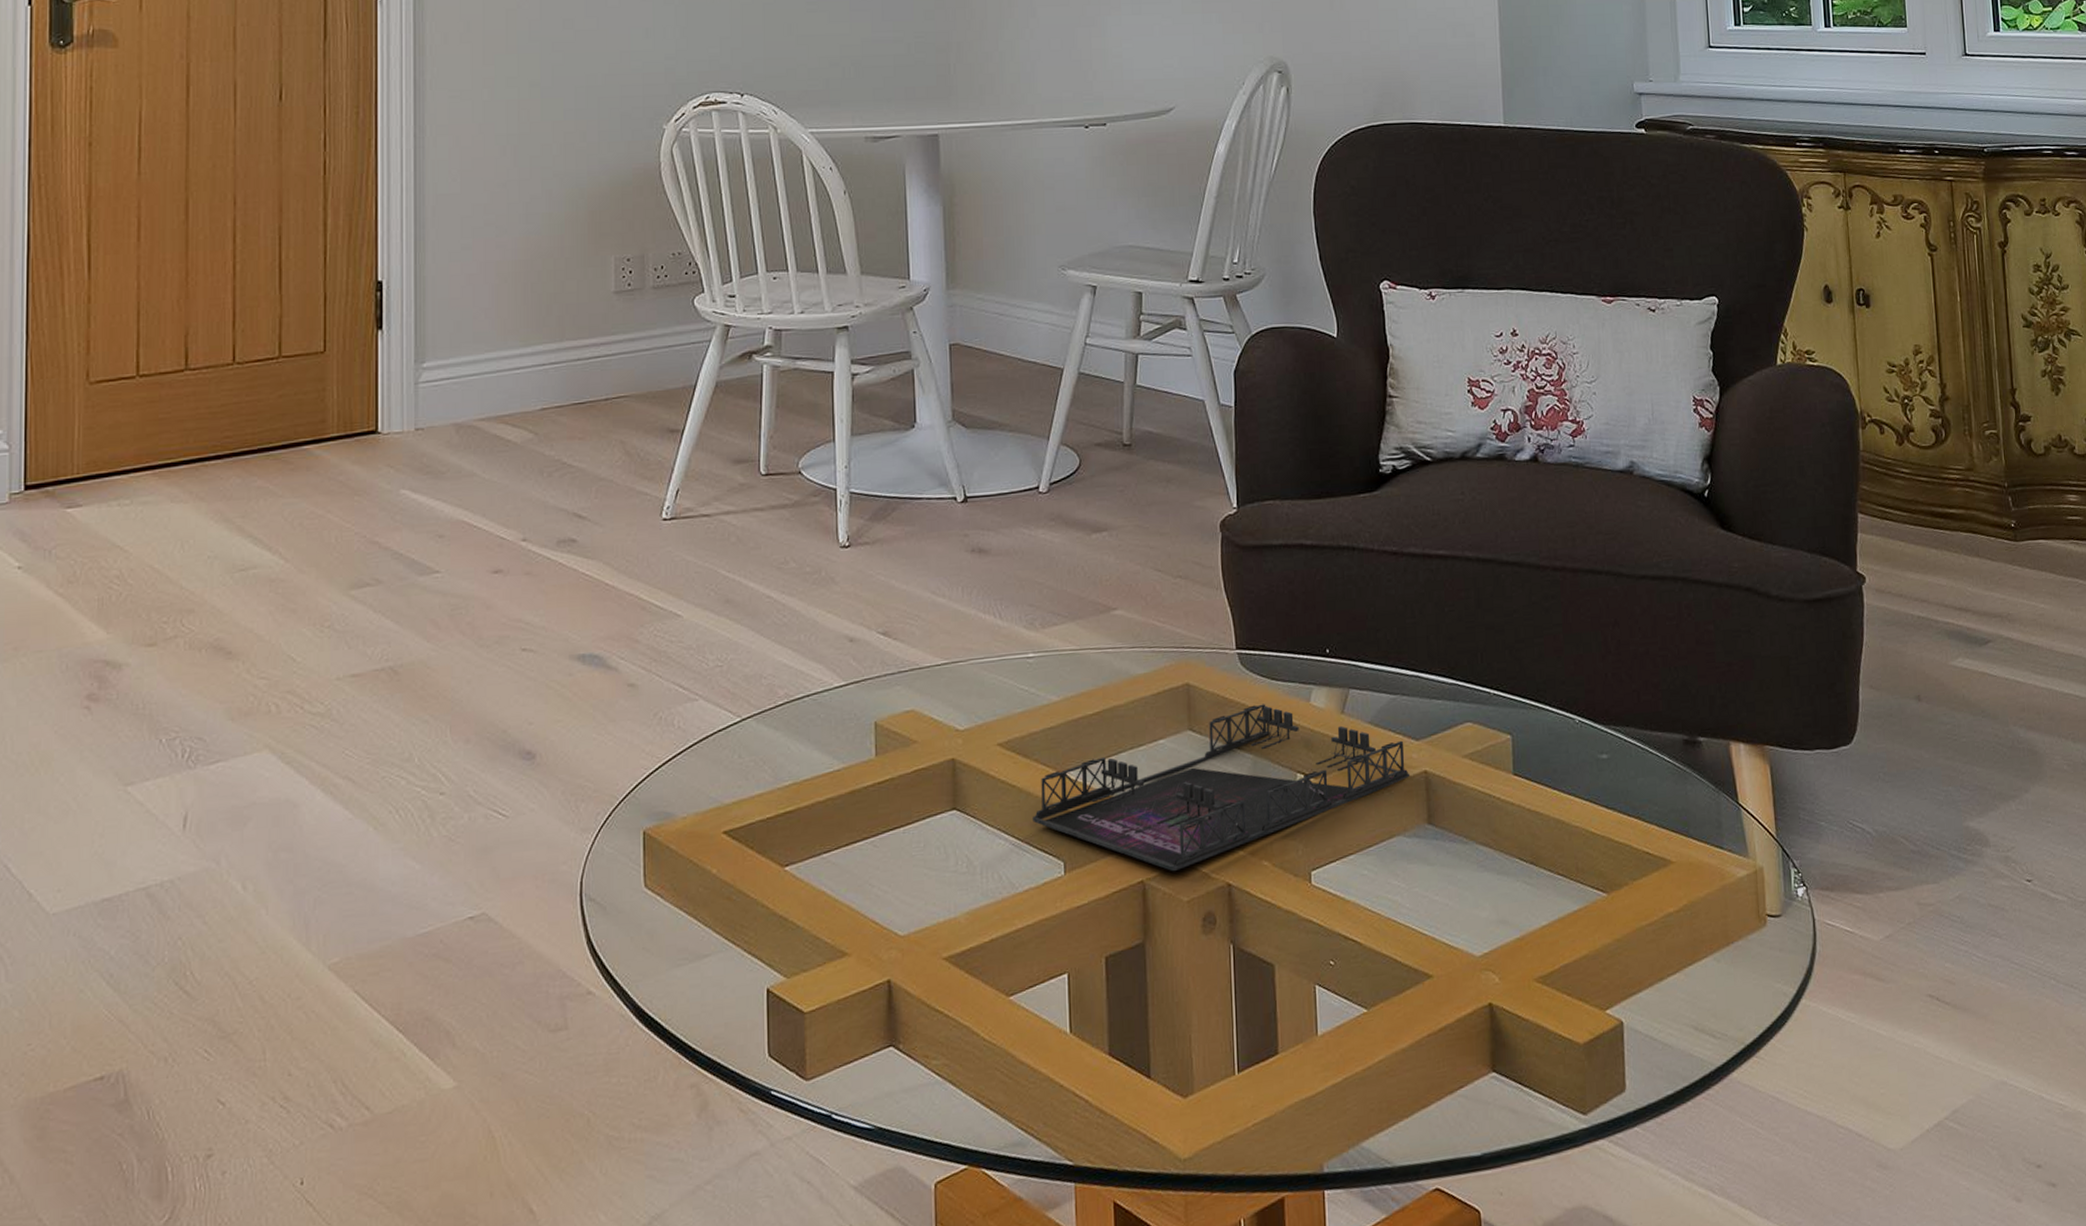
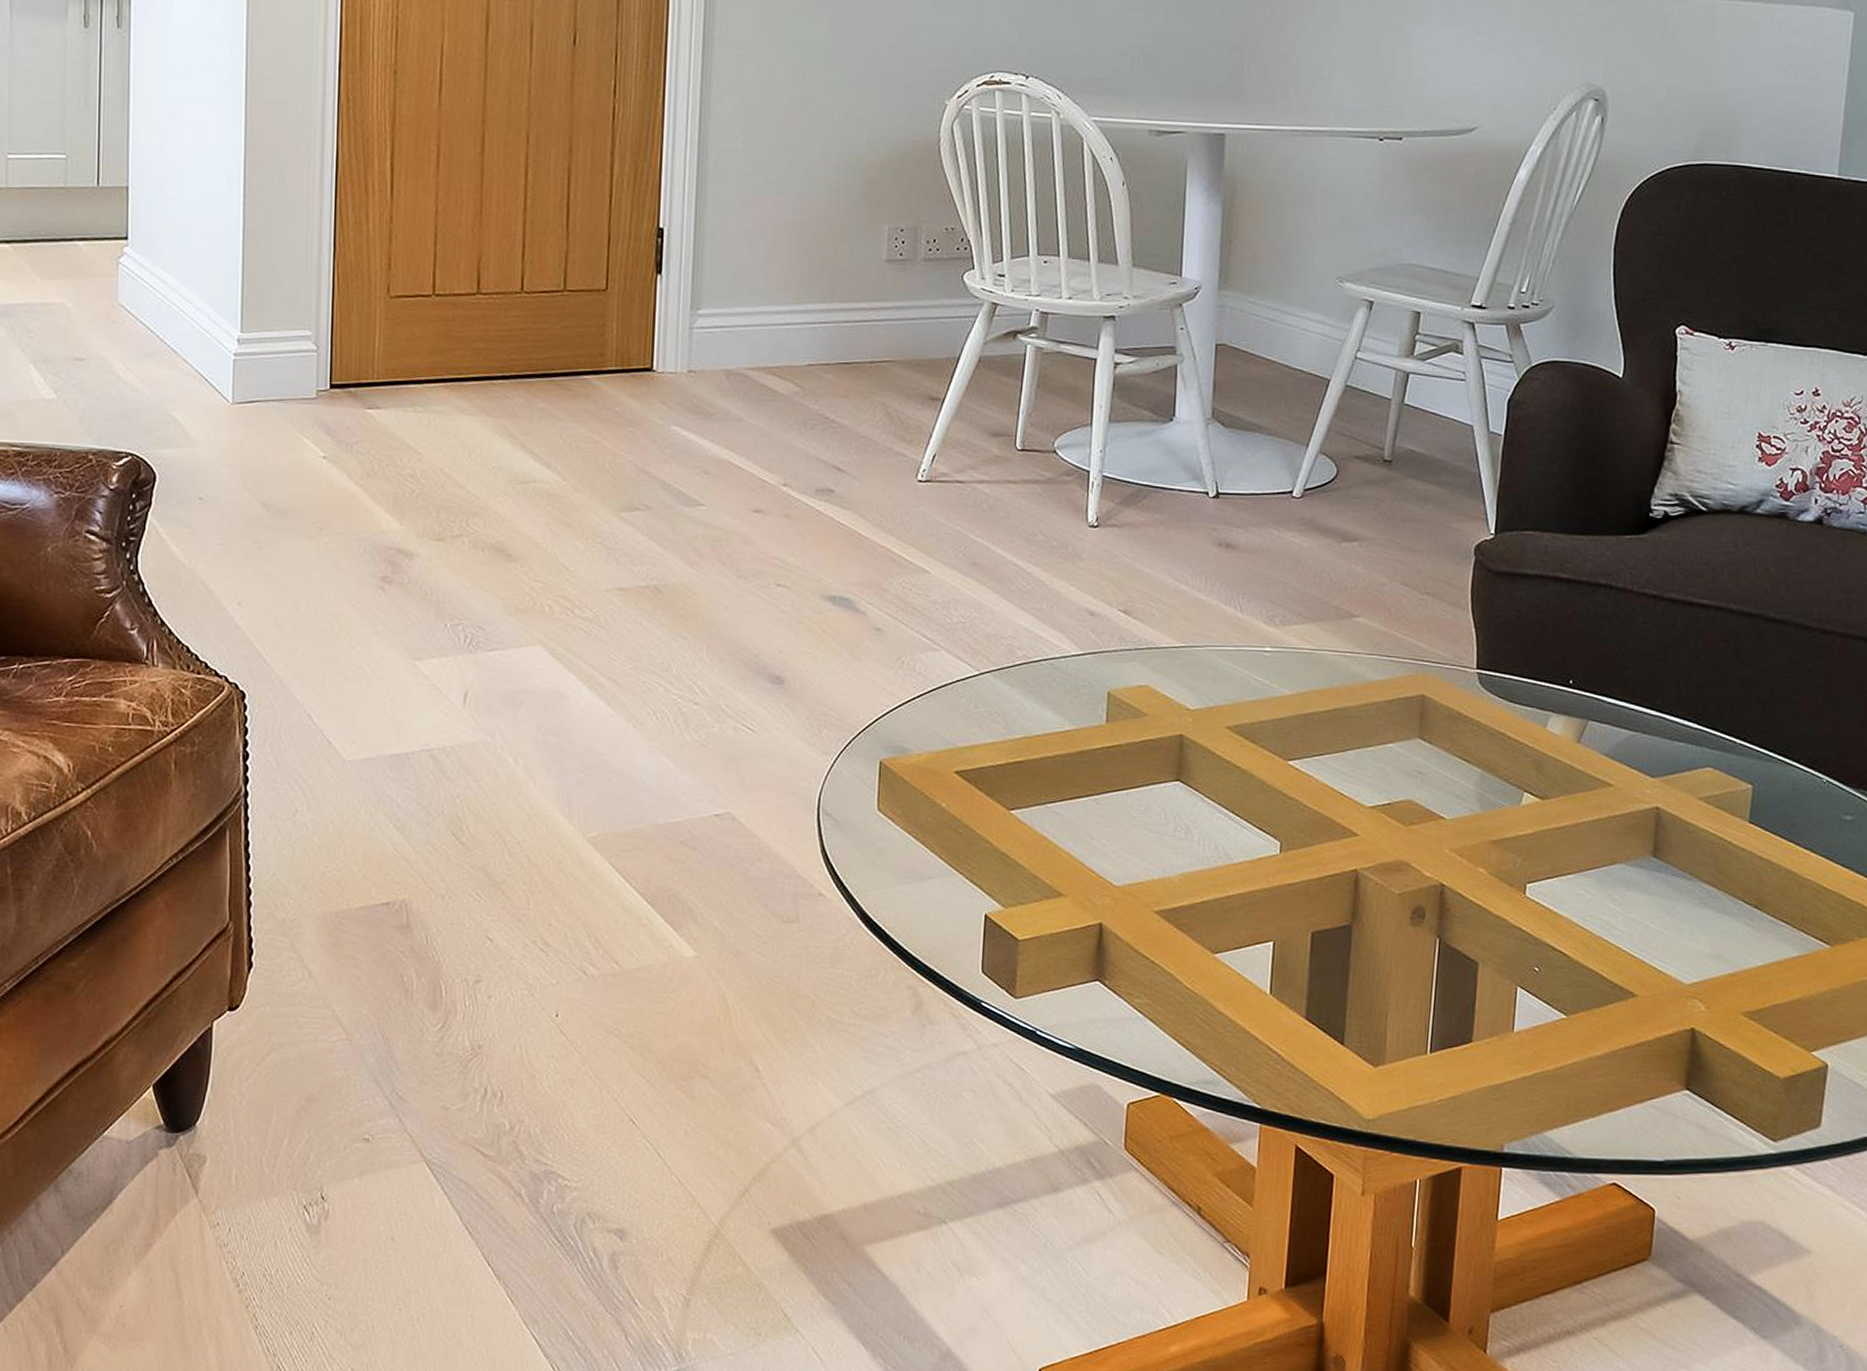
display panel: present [1033,704,1409,871] -> none [1254,723,1640,865]

